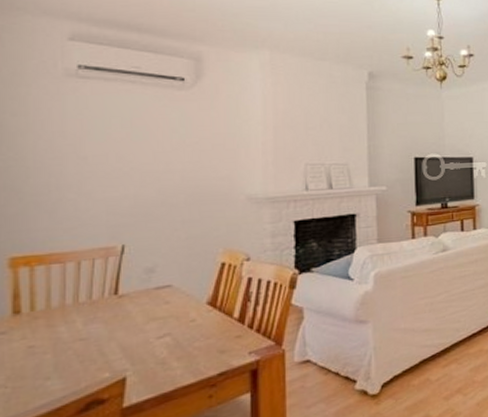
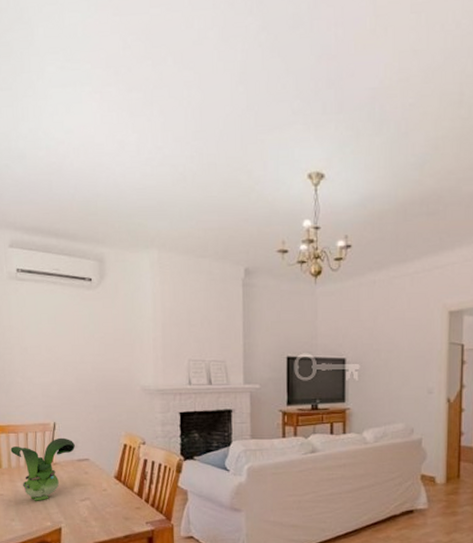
toy figurine: none [51,262,152,348] -> present [10,437,75,501]

